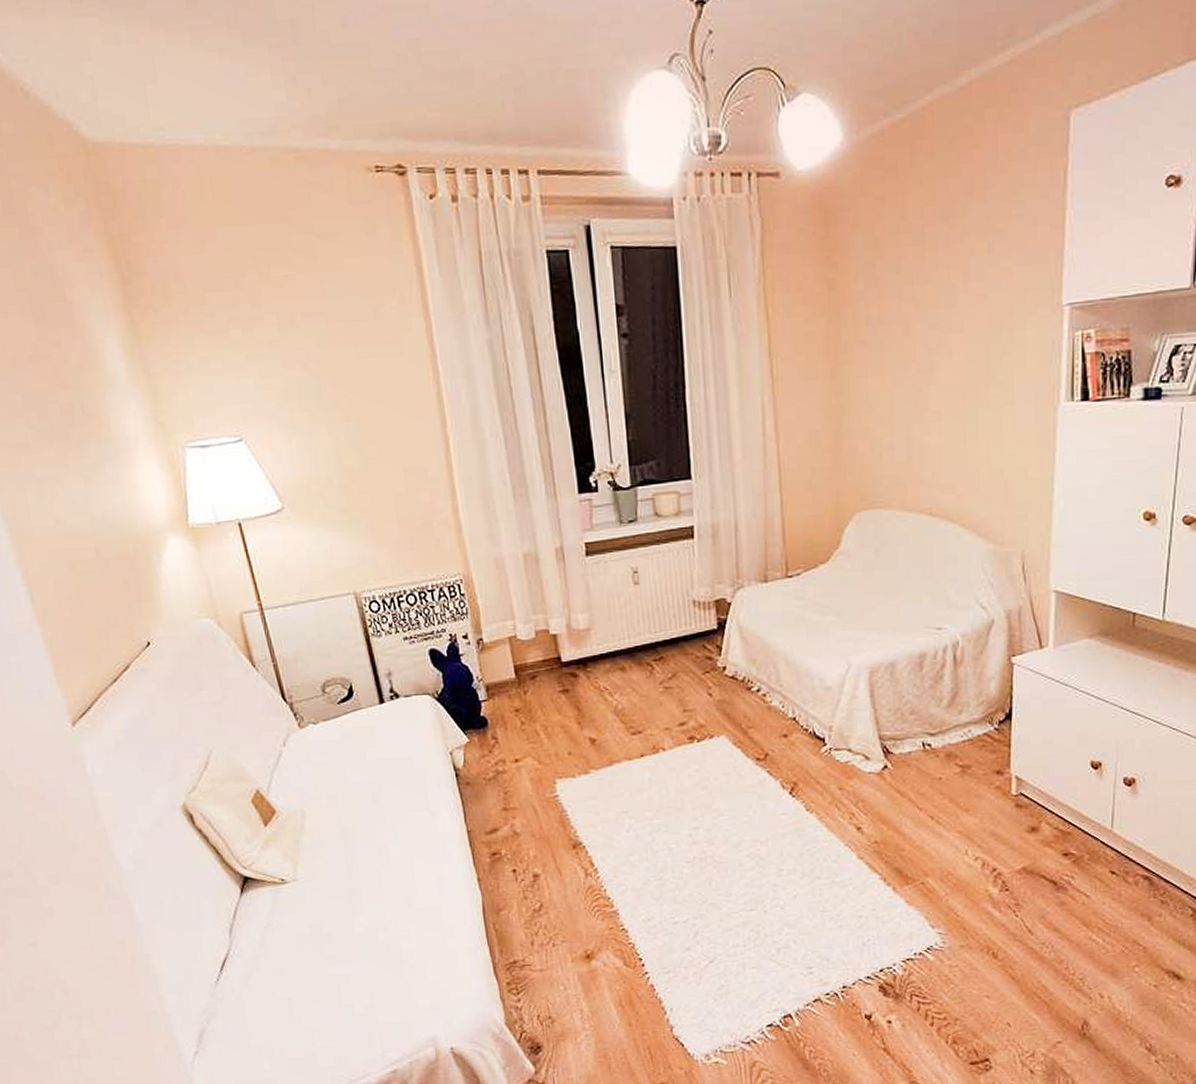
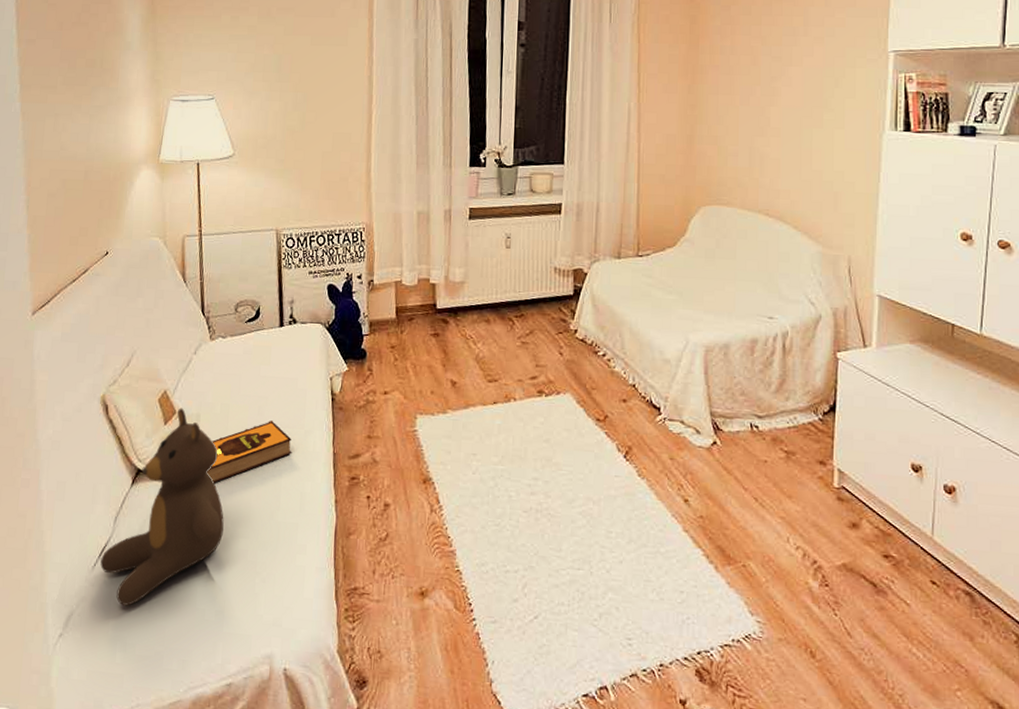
teddy bear: none [223,806,358,1014] -> present [100,408,224,606]
hardback book: none [324,806,420,879] -> present [206,421,292,483]

